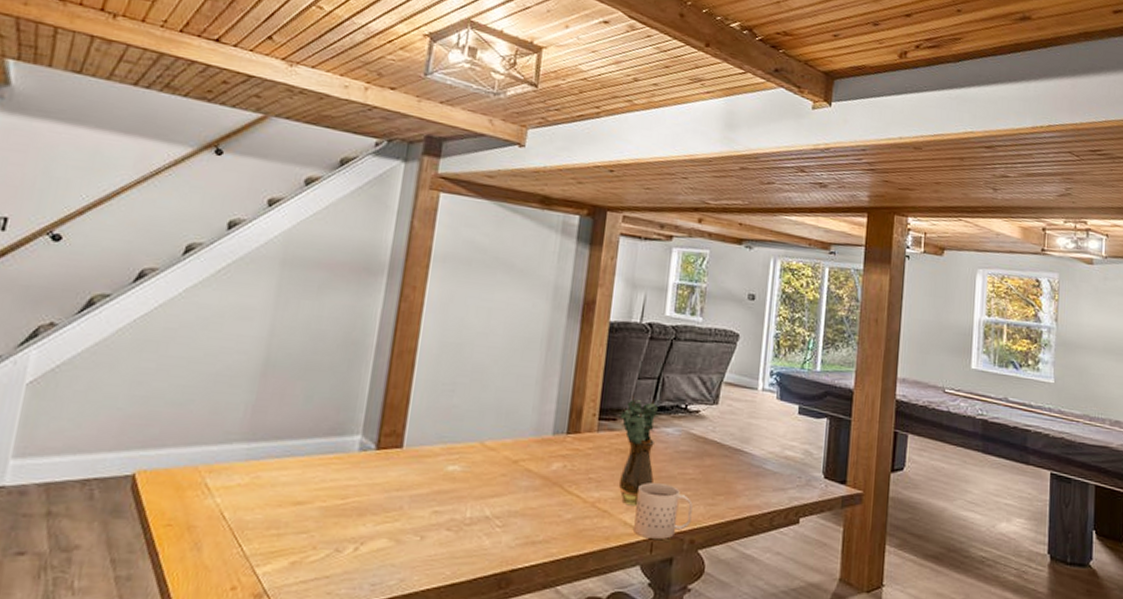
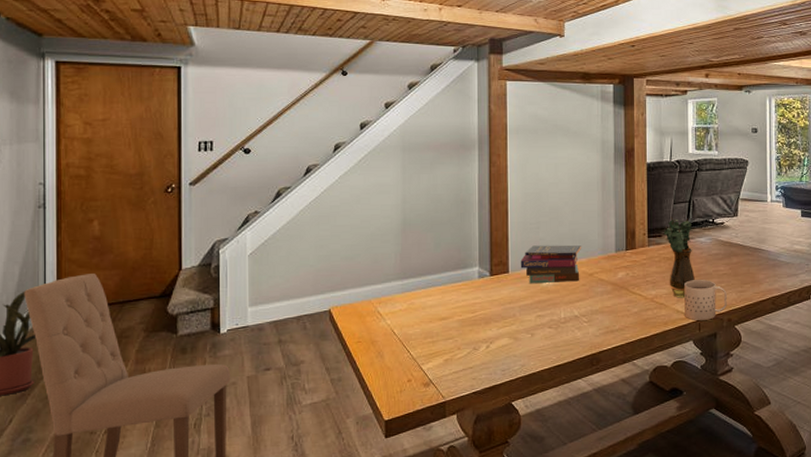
books: none [420,414,509,469] -> present [520,245,582,284]

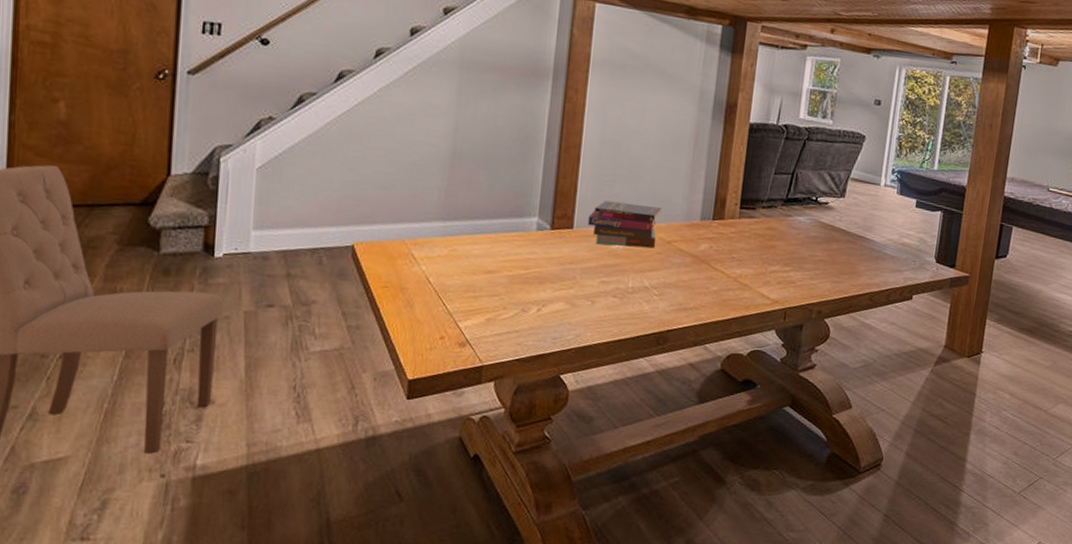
vase: present [663,216,695,298] -> none [757,188,792,282]
mug: present [684,280,727,320] -> none [770,262,821,309]

